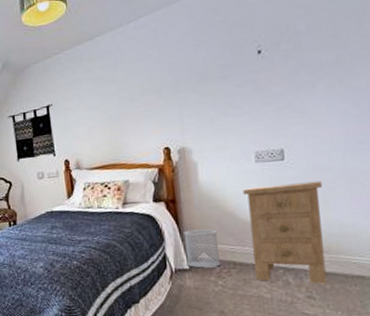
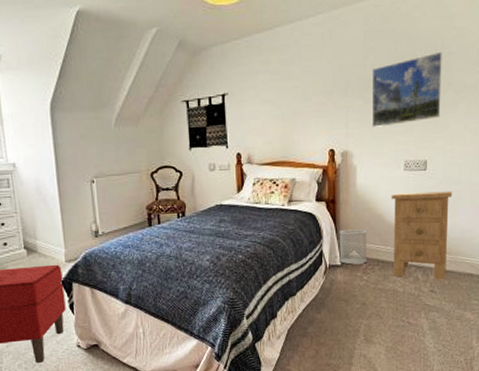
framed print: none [206,32,295,121] -> present [371,51,442,127]

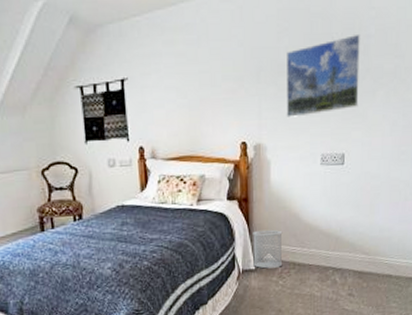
nightstand: present [391,191,452,280] -> none [307,186,370,283]

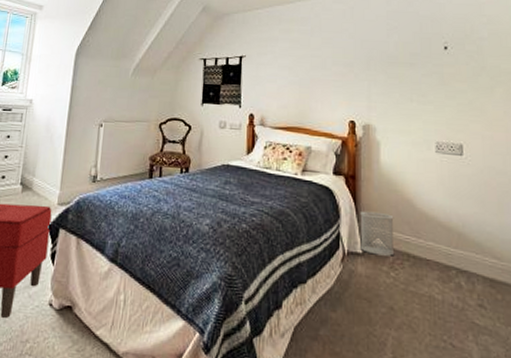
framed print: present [286,33,360,118] -> none [396,36,475,104]

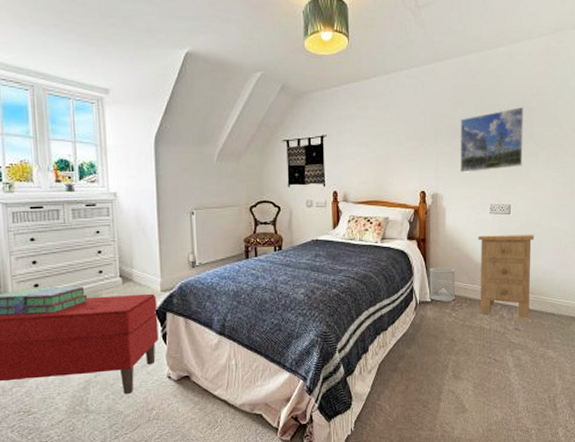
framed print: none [396,36,475,104] -> present [460,106,523,172]
nightstand: none [421,177,498,294] -> present [478,234,534,319]

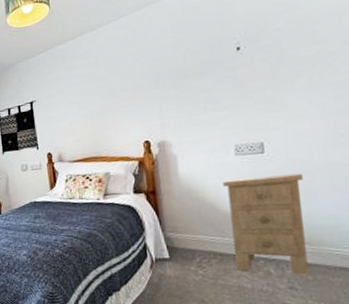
wastebasket: present [429,267,456,301] -> none [164,220,201,258]
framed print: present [460,106,523,172] -> none [185,29,274,115]

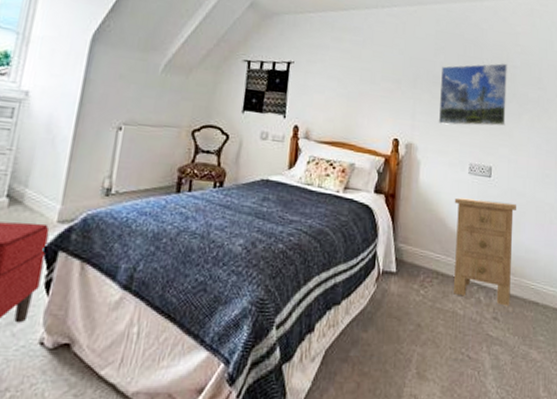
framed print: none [185,29,274,115] -> present [438,63,507,126]

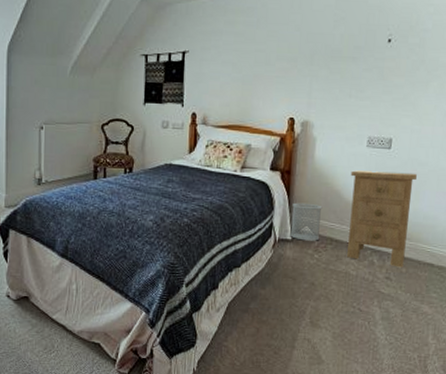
wastebasket: none [395,230,428,275] -> present [290,202,323,241]
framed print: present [438,63,507,126] -> none [335,27,417,100]

